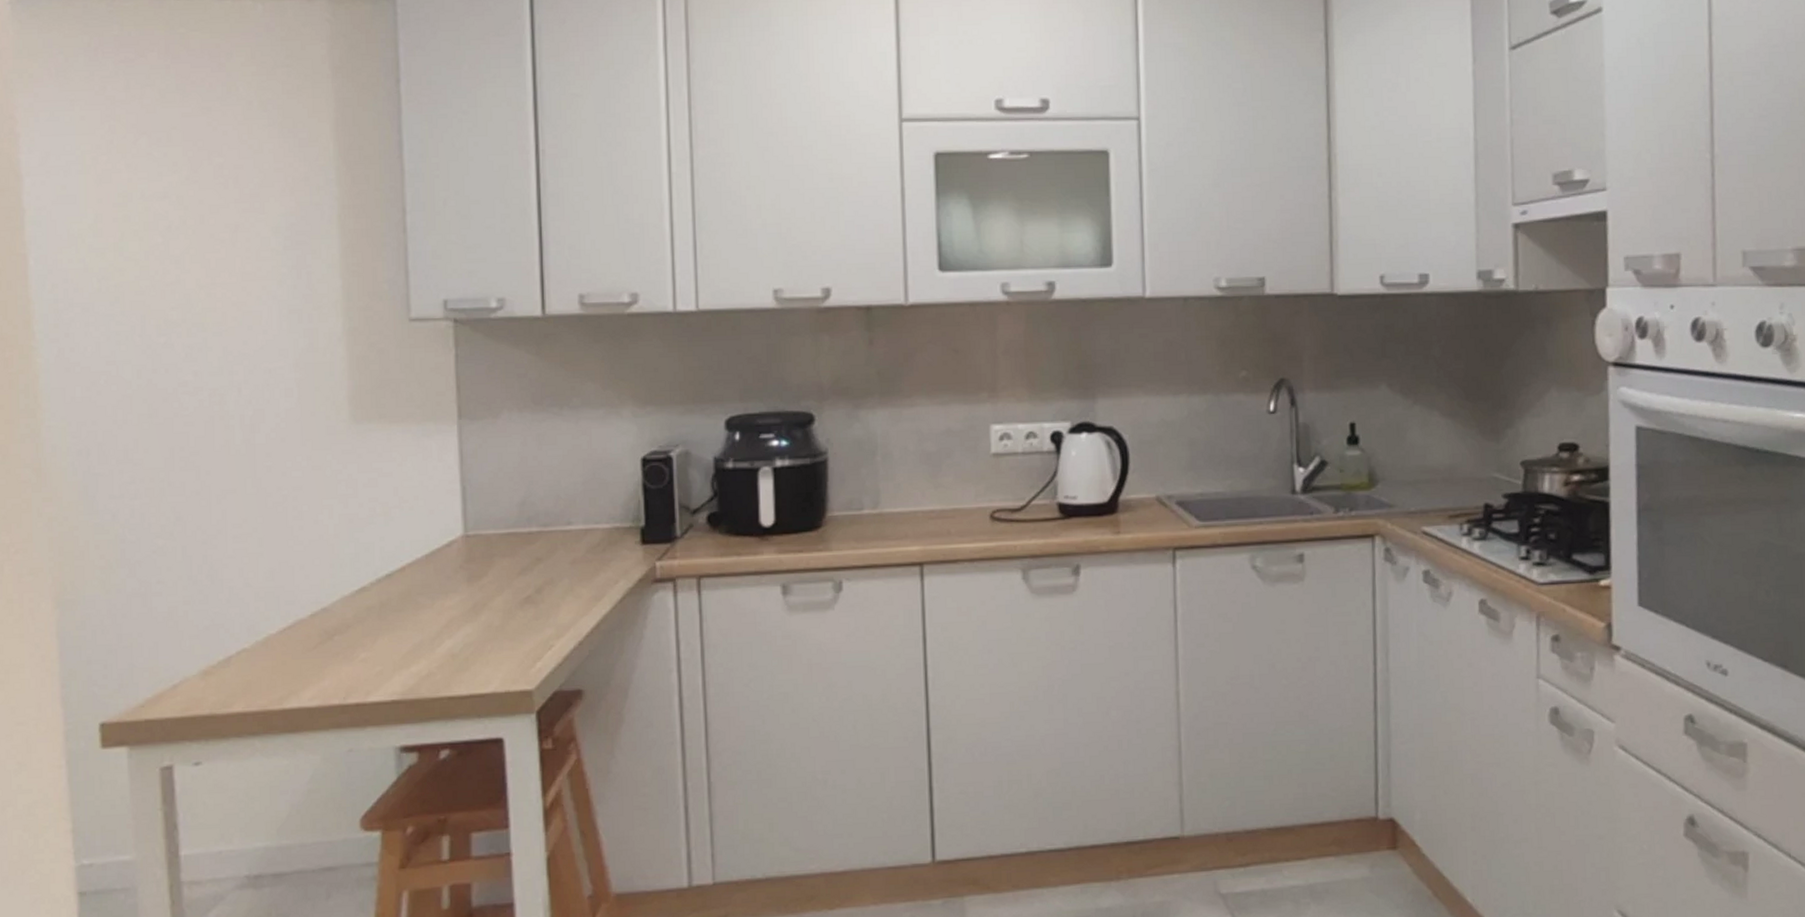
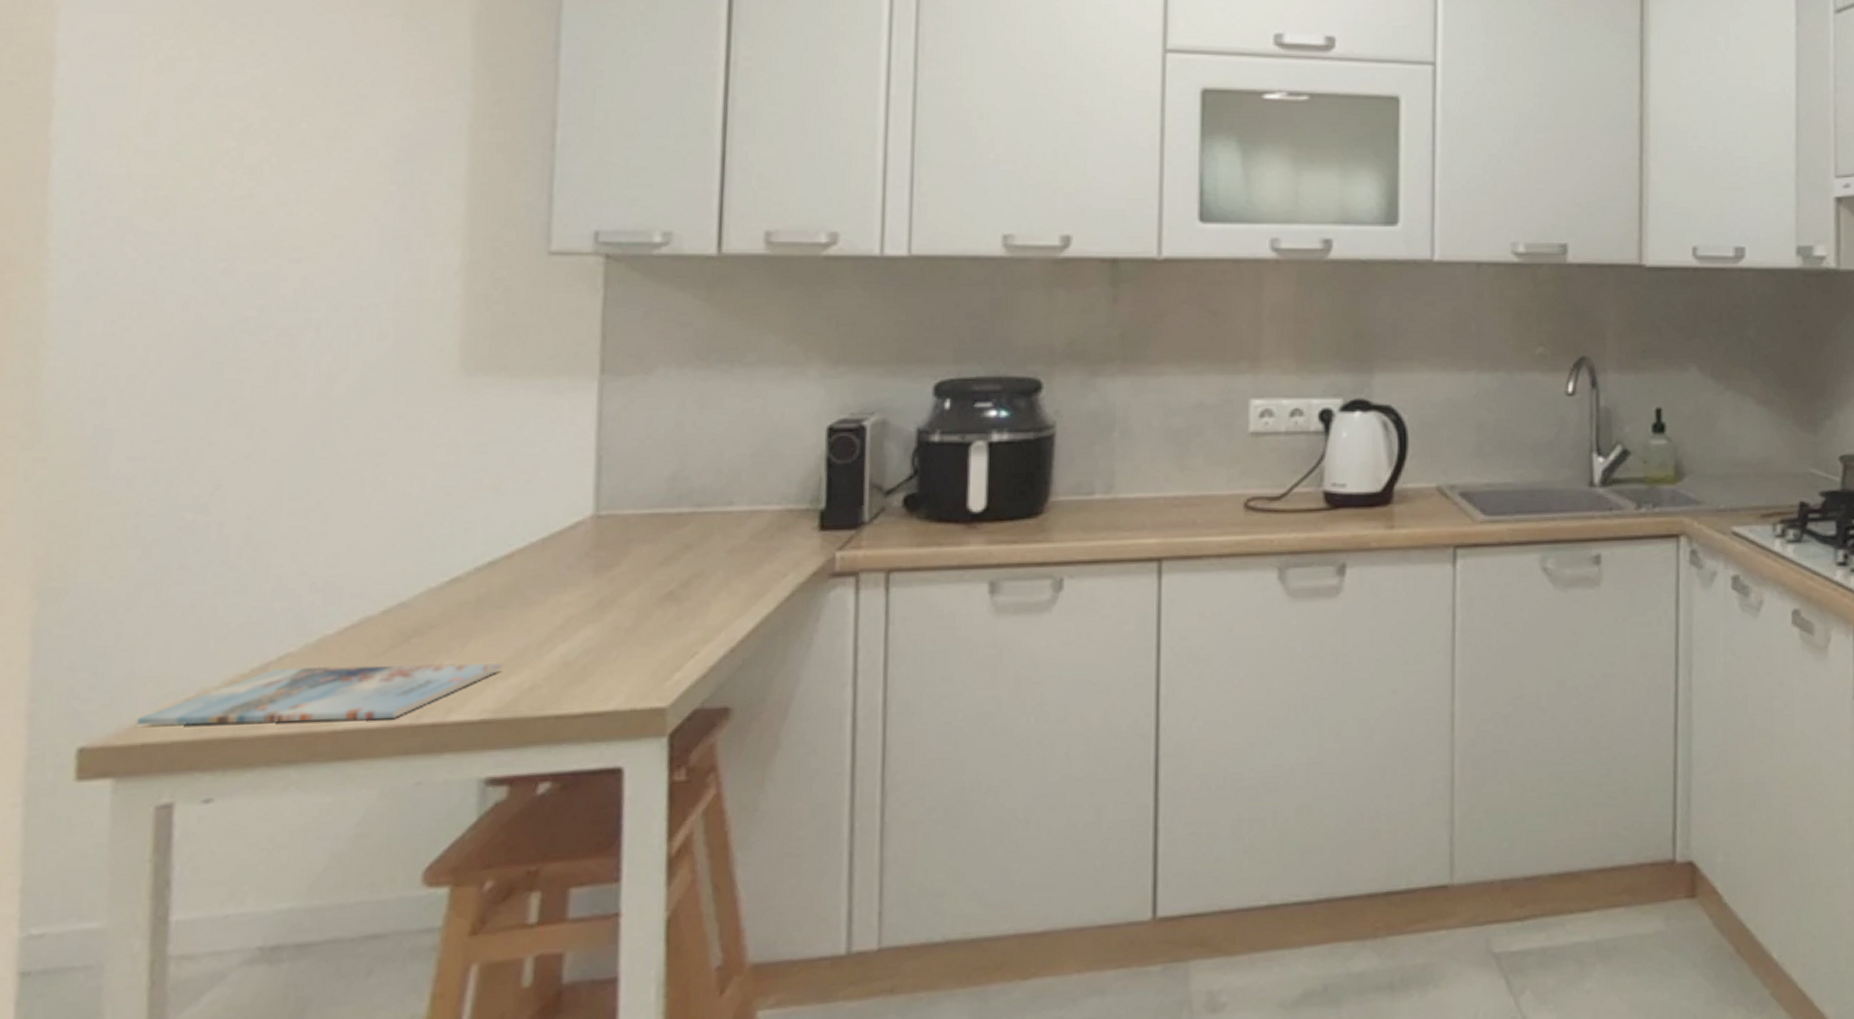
magazine: none [139,655,404,706] -> present [136,663,502,726]

